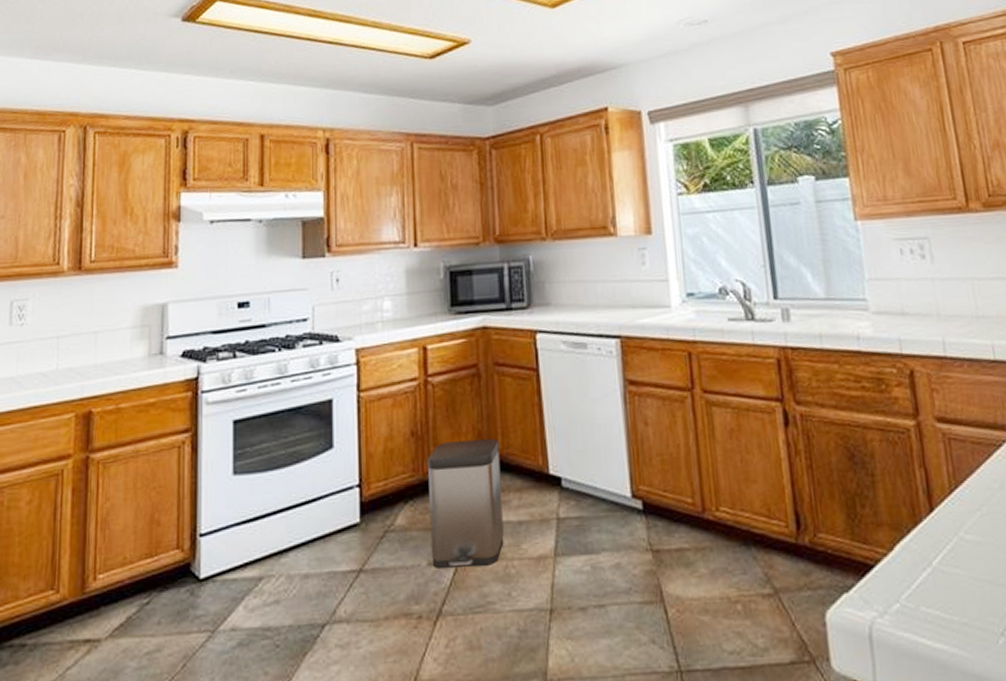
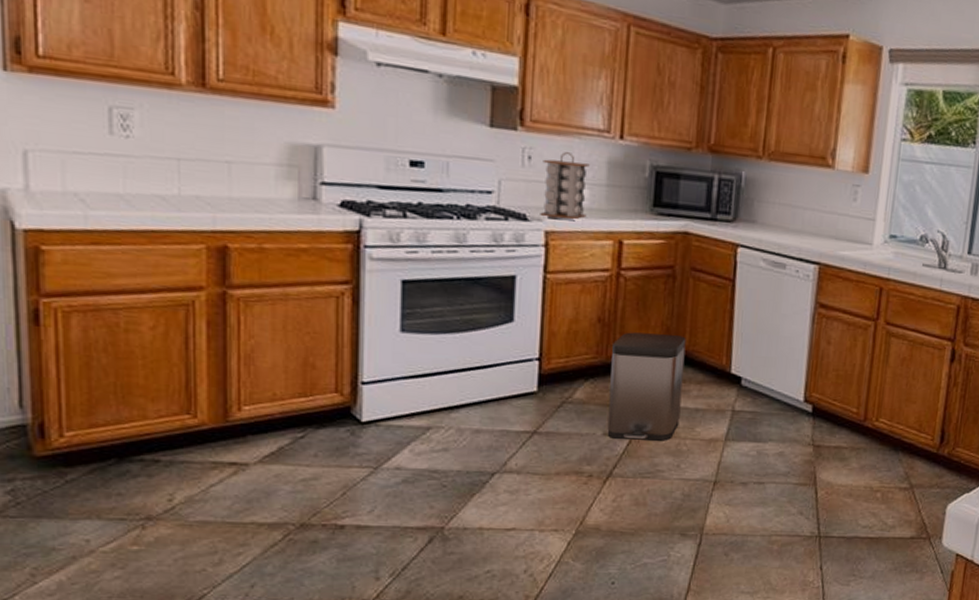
spice rack: none [349,268,391,335] -> present [540,152,590,220]

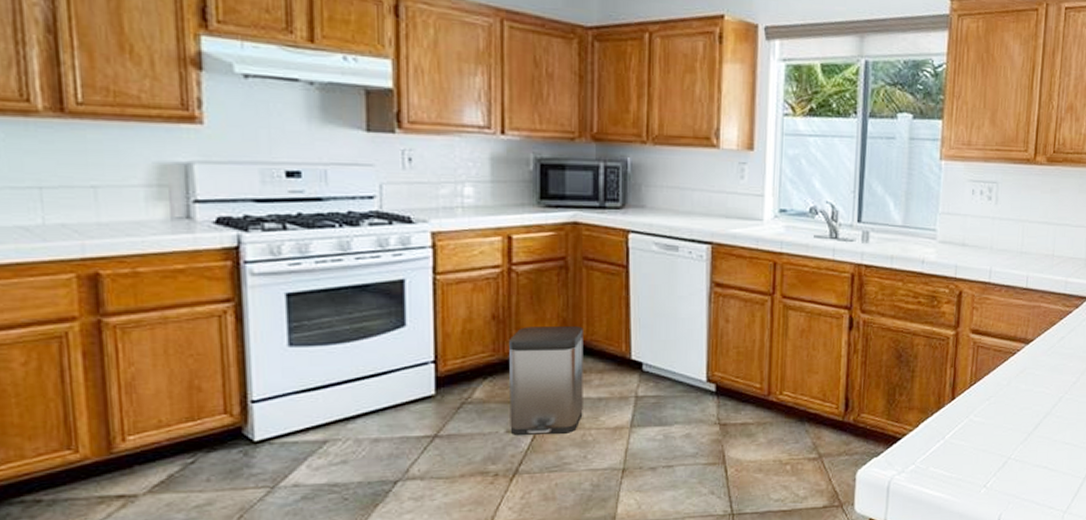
spice rack: present [540,152,590,220] -> none [424,151,473,219]

